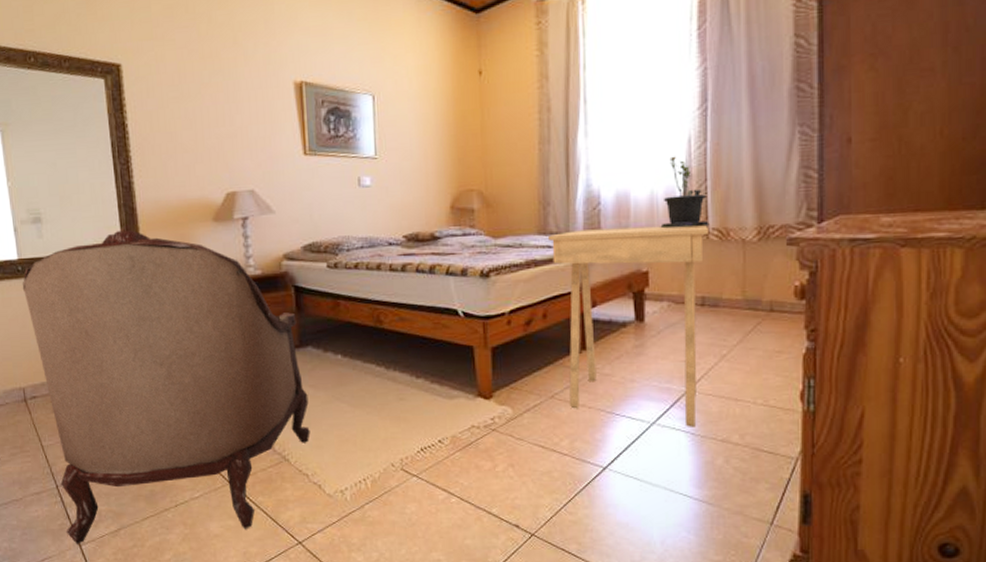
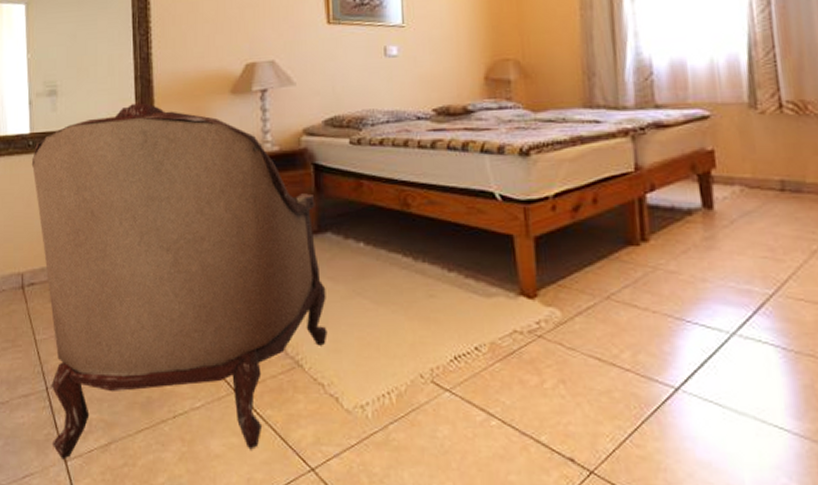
side table: present [547,225,710,427] -> none [594,97,787,340]
potted plant: present [660,156,710,229] -> none [724,21,783,102]

